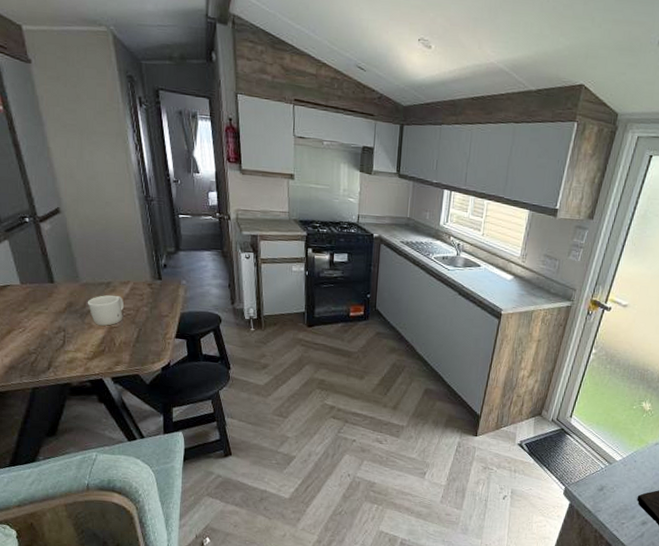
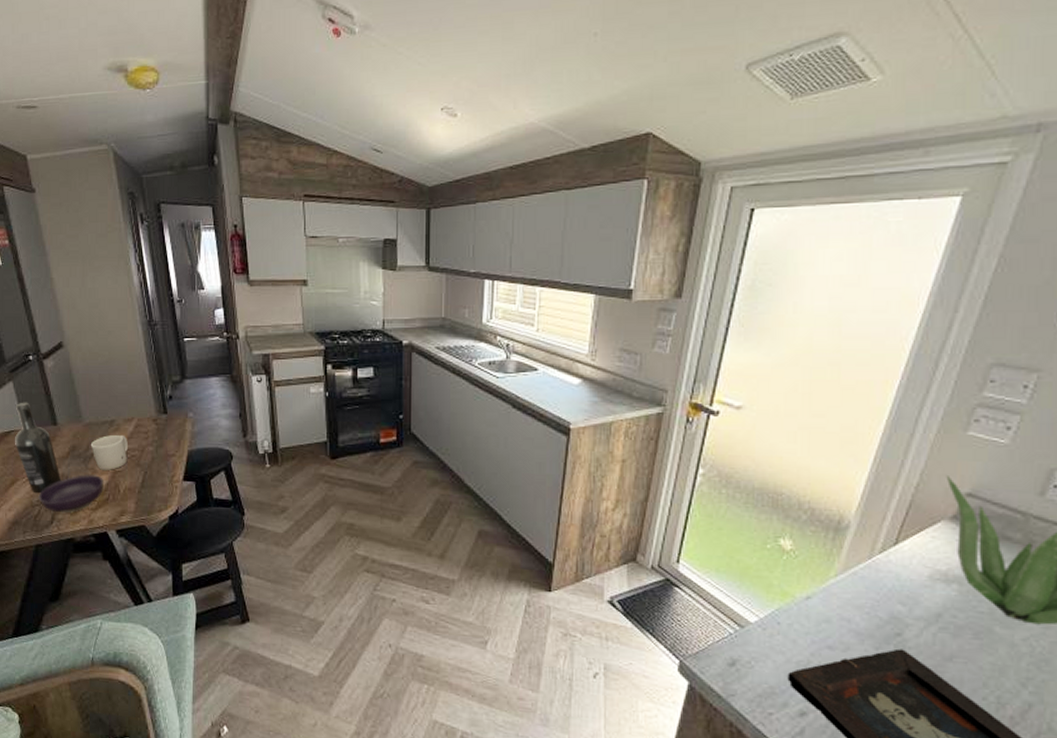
wine bottle: none [11,260,59,342] -> present [15,402,62,493]
bowl: none [35,328,101,361] -> present [38,473,105,513]

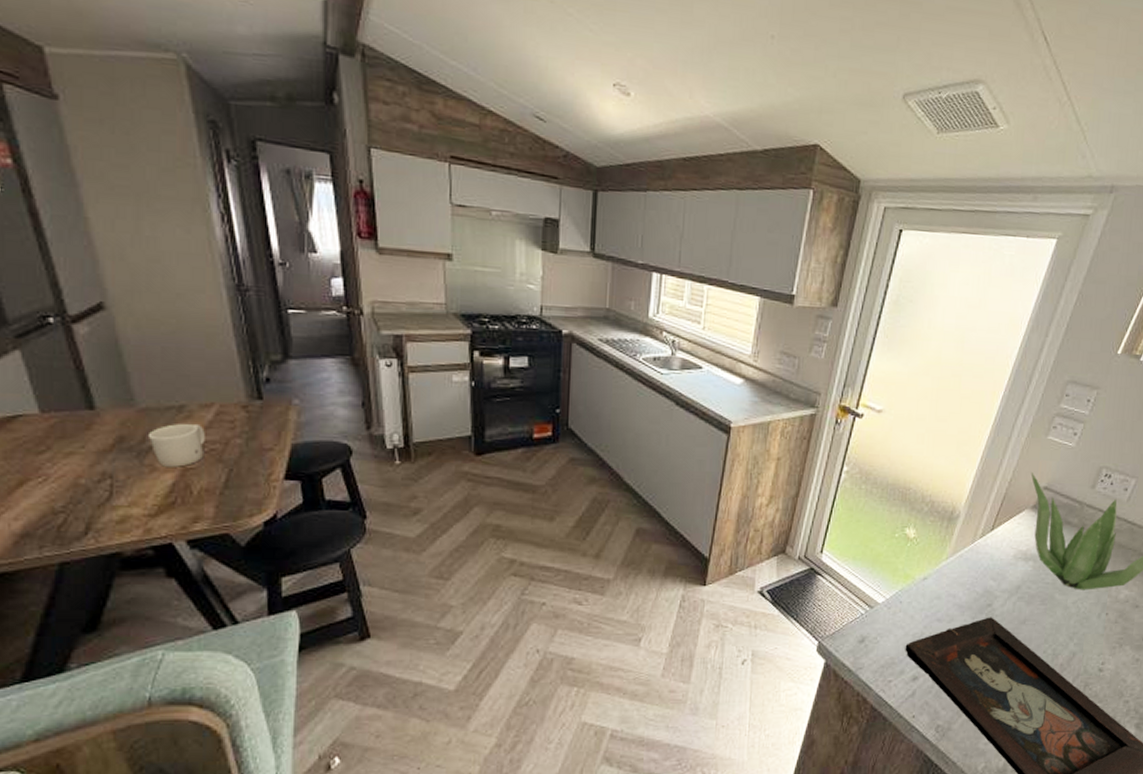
wine bottle: present [15,402,62,493] -> none [24,377,102,496]
bowl: present [38,473,105,513] -> none [64,471,170,521]

